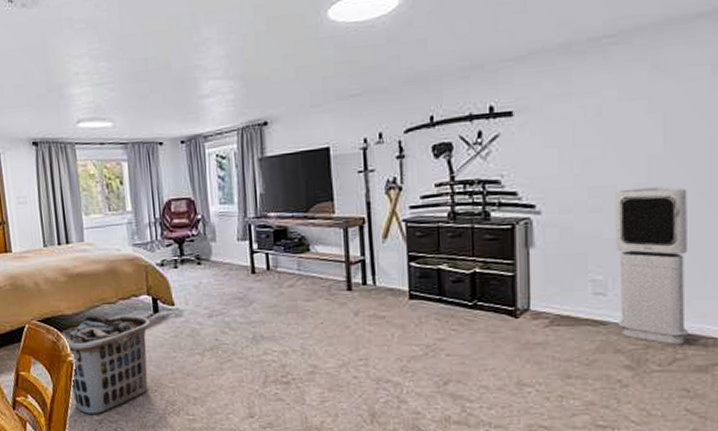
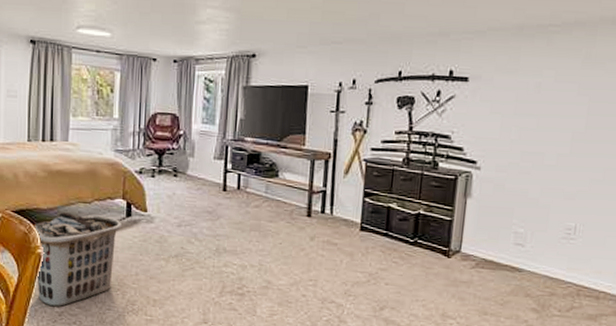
air purifier: present [615,186,689,345] -> none [530,157,600,295]

